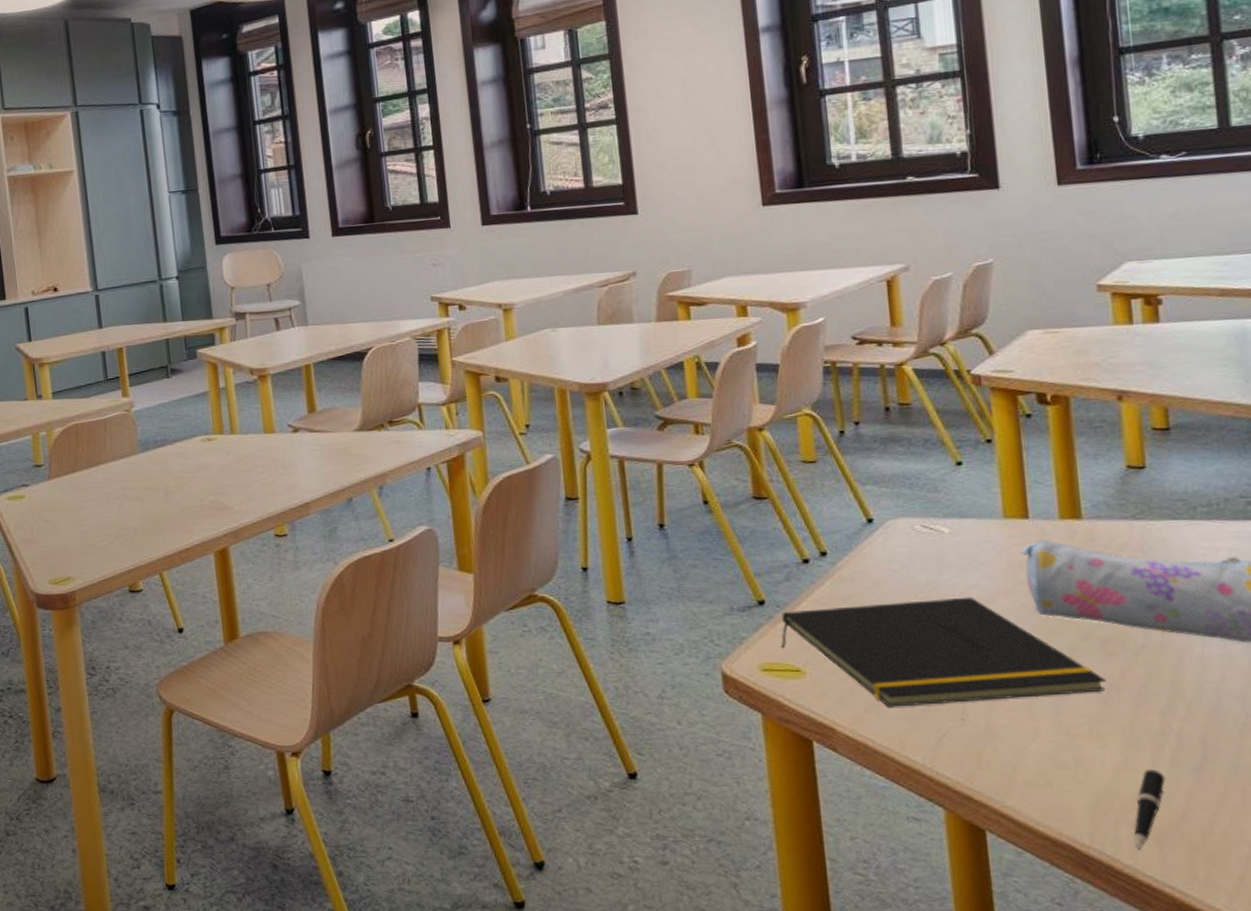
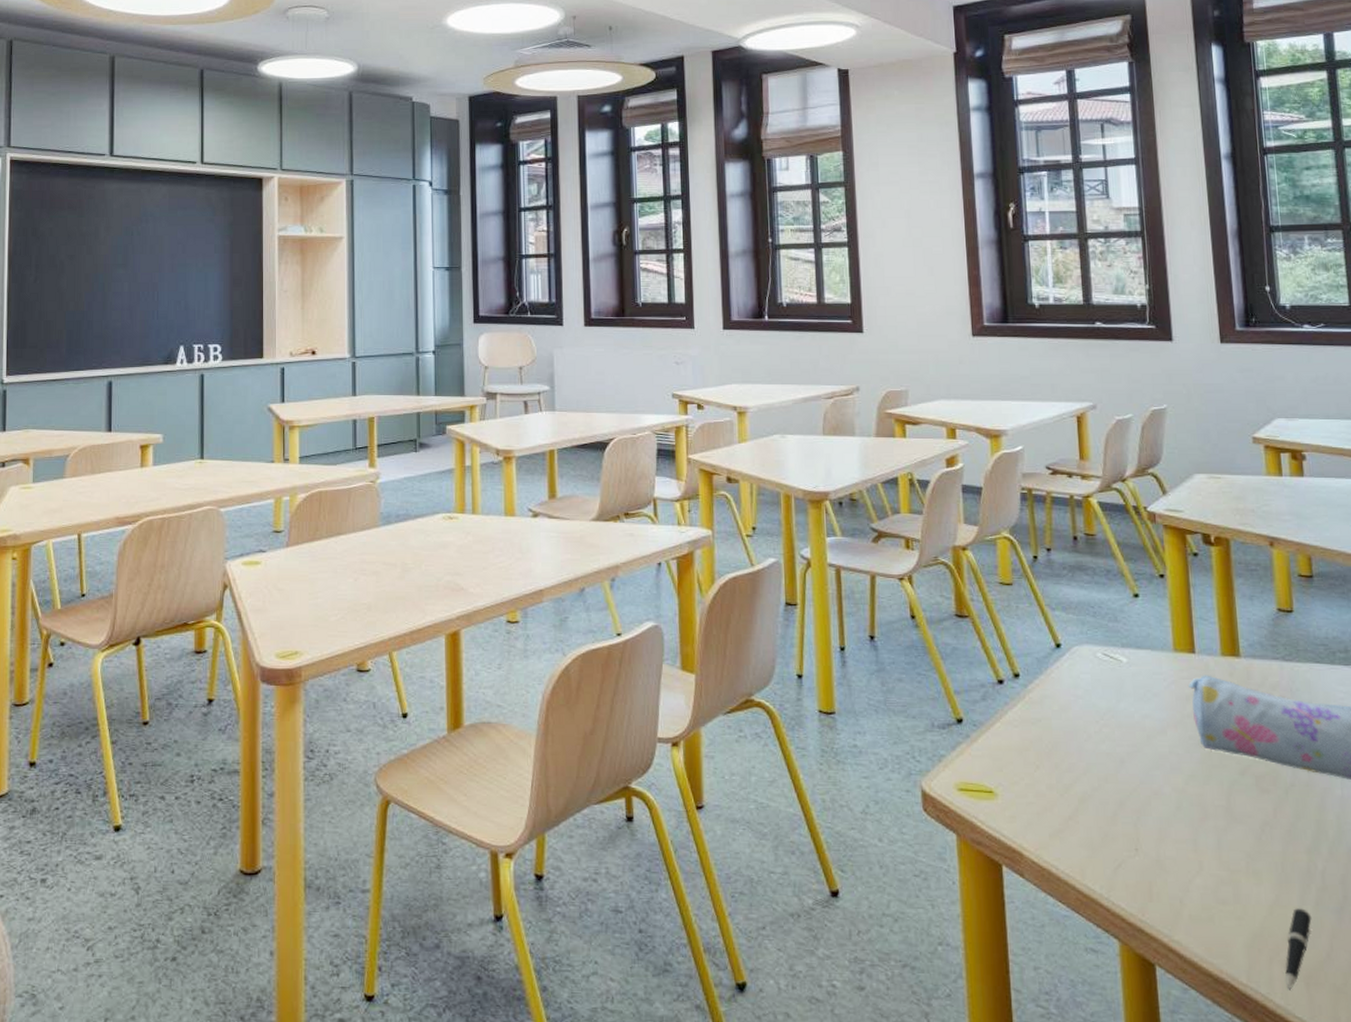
notepad: present [780,596,1106,708] -> none [976,726,1261,834]

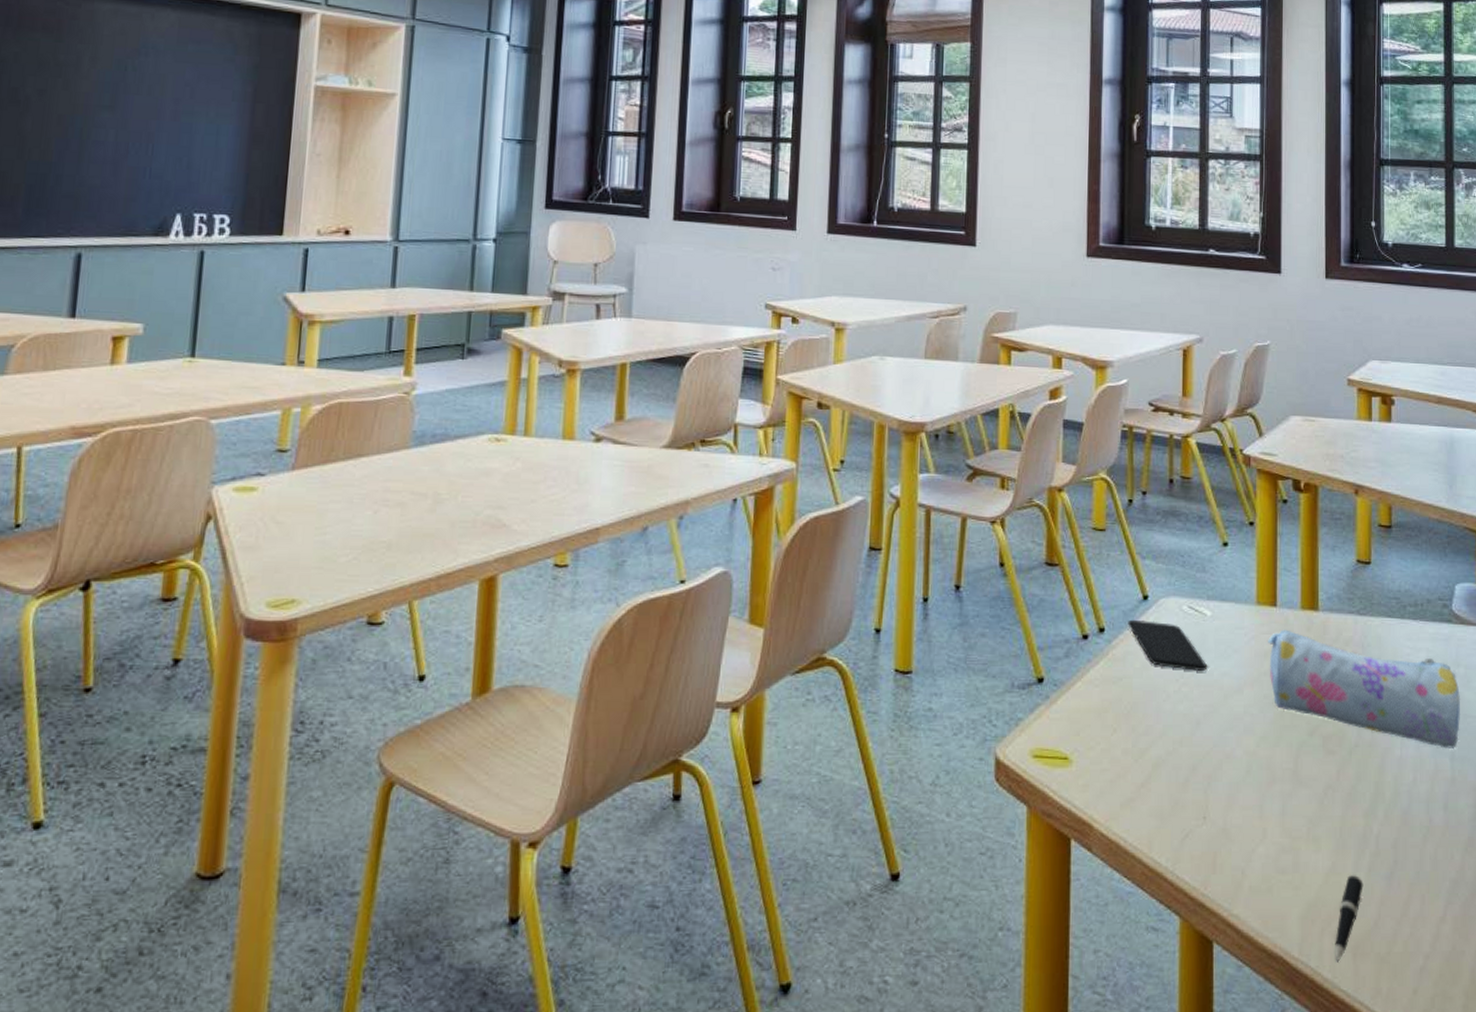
smartphone: none [1042,665,1128,713] -> present [1128,619,1208,671]

